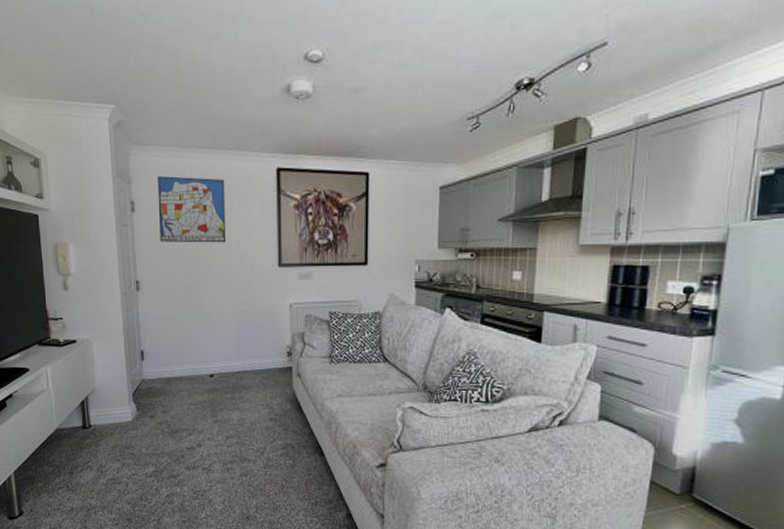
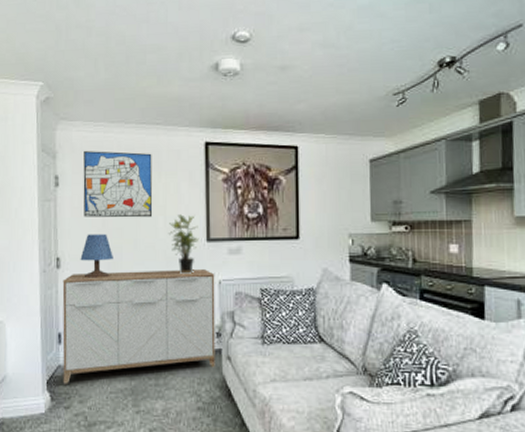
sideboard: none [143,293,286,396] -> present [62,269,215,384]
table lamp: none [158,258,190,300] -> present [80,233,113,278]
potted plant: none [241,240,272,297] -> present [168,214,200,274]

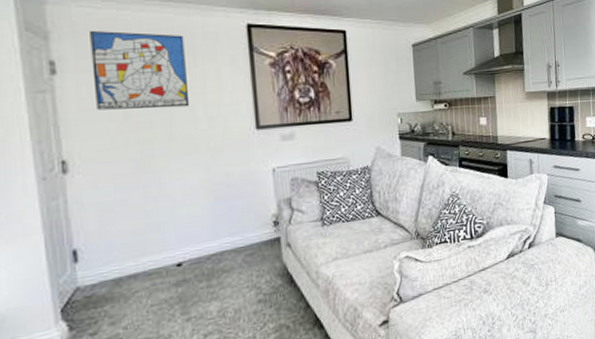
sideboard: present [62,269,215,384] -> none [73,158,275,308]
table lamp: present [80,233,113,278] -> none [96,128,142,181]
potted plant: present [168,214,200,274] -> none [210,102,248,166]

